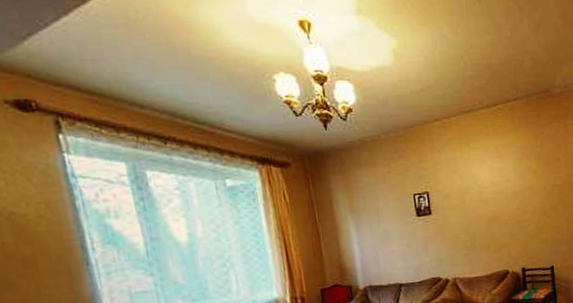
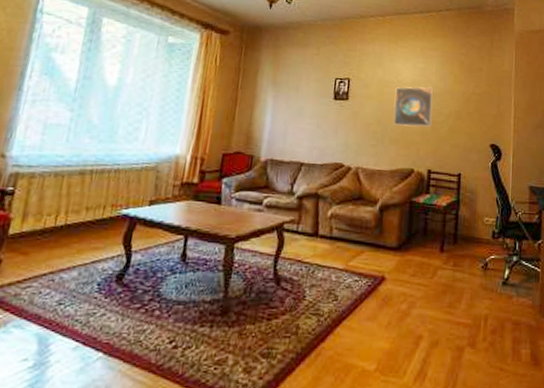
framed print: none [476,186,519,232] -> present [394,87,434,128]

